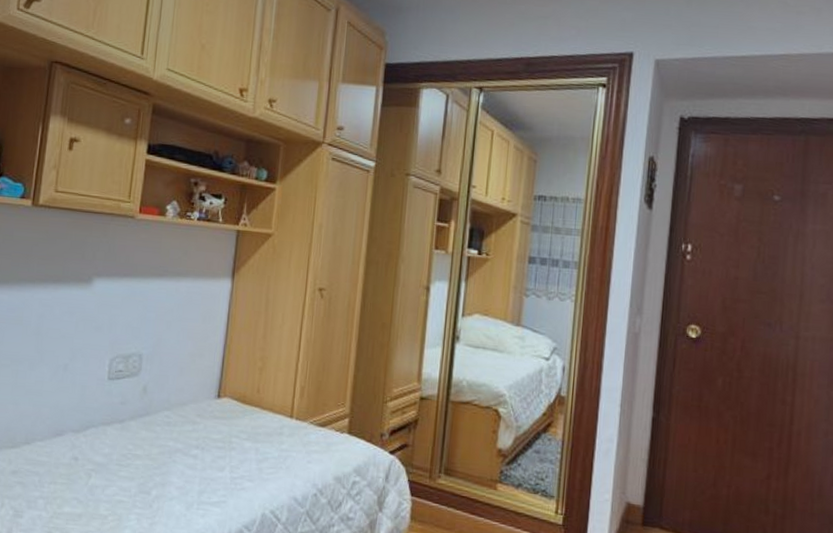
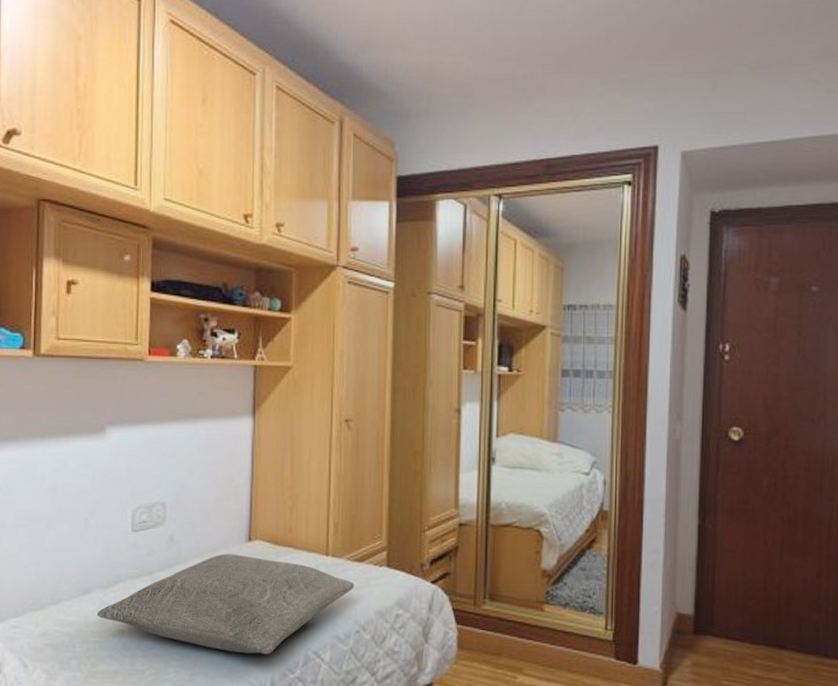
pillow: none [67,408,316,511] -> present [97,554,355,655]

